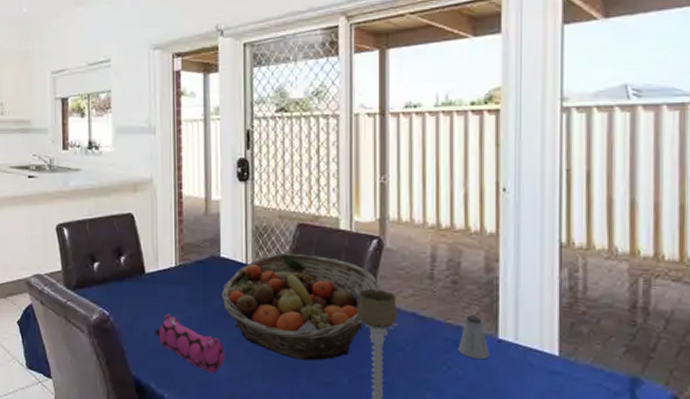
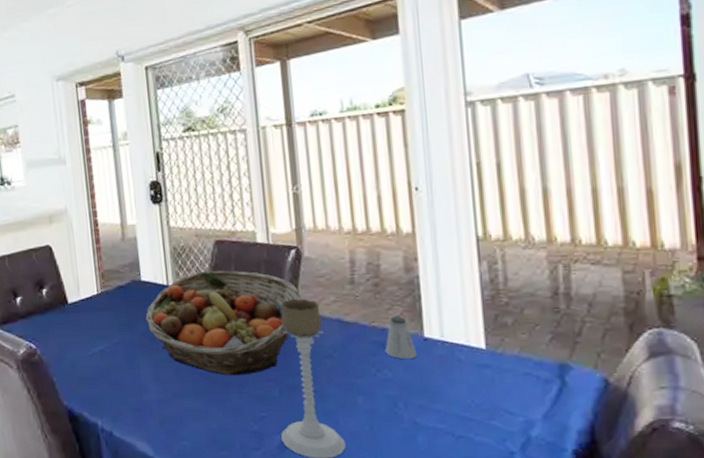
pencil case: present [155,314,225,374] -> none [82,342,155,397]

